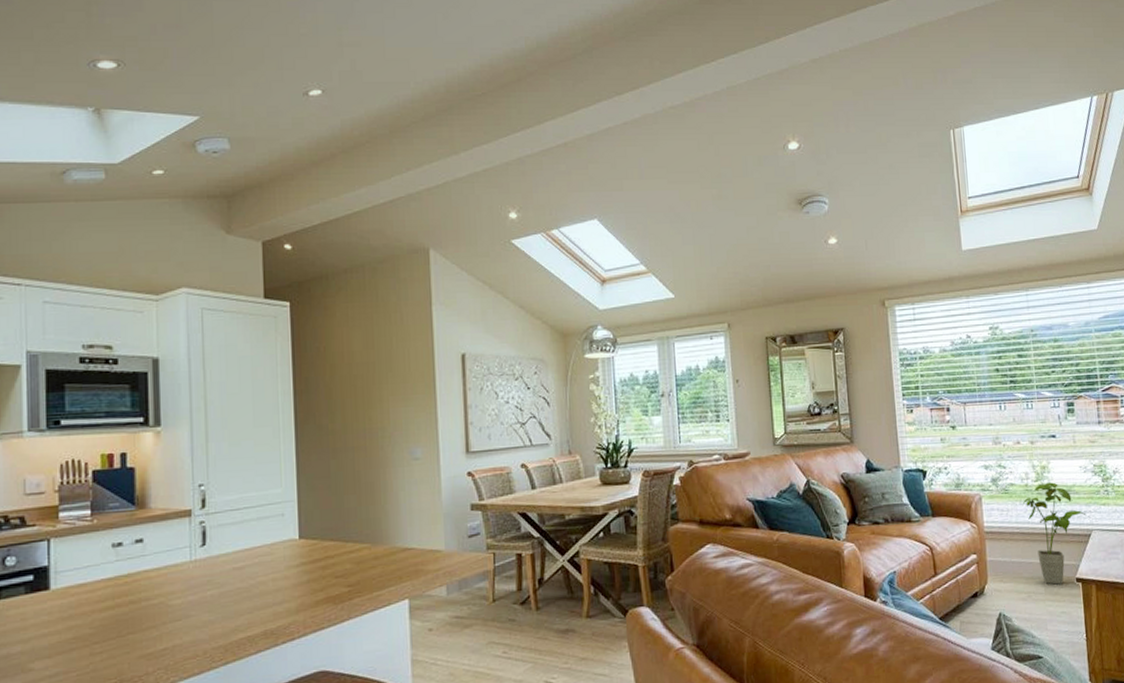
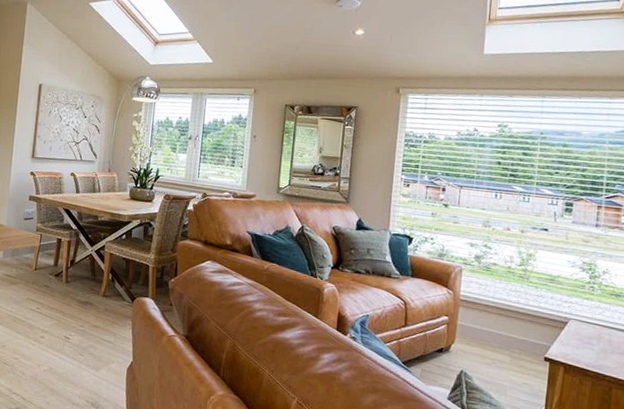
house plant: present [1022,482,1087,585] -> none [502,269,567,359]

